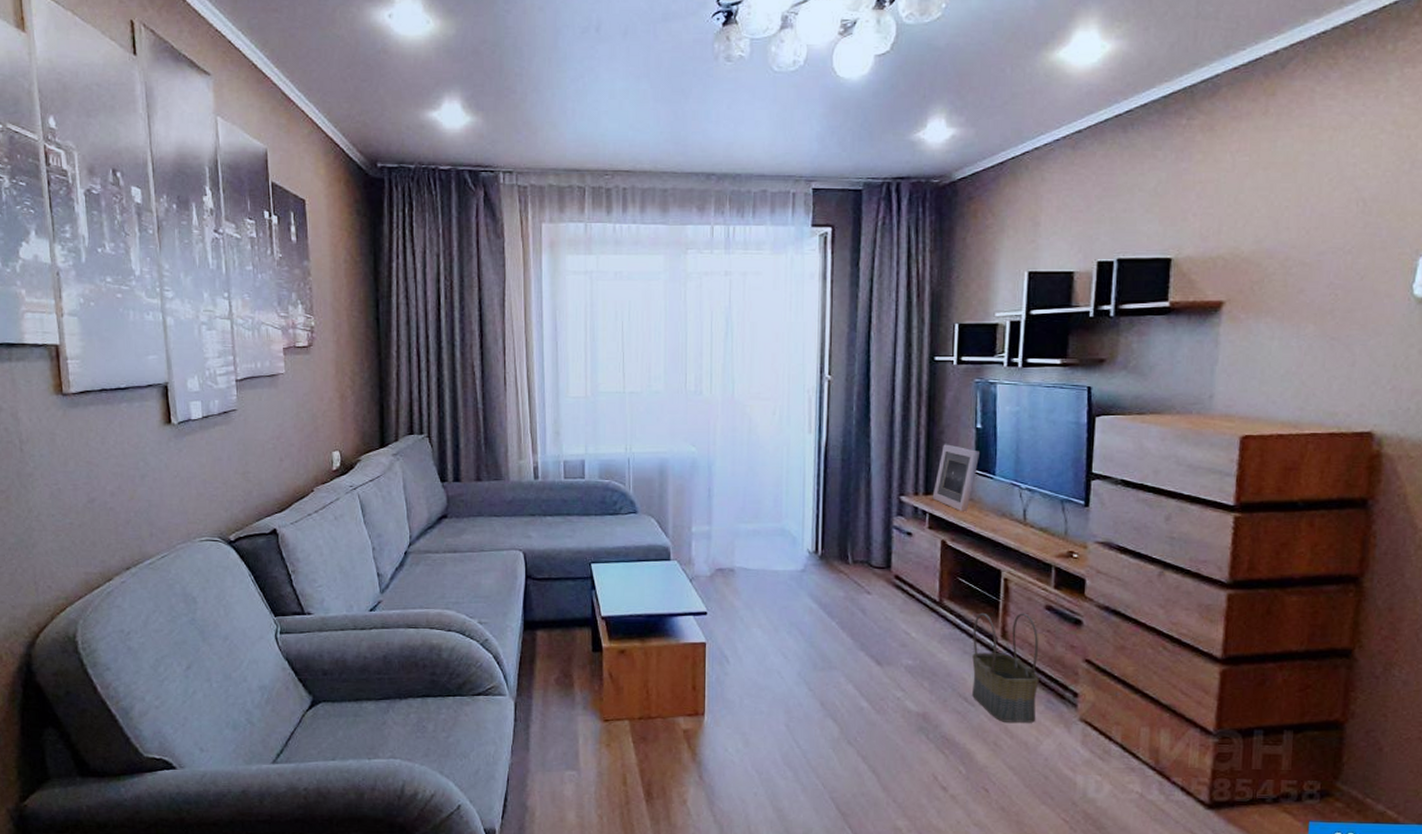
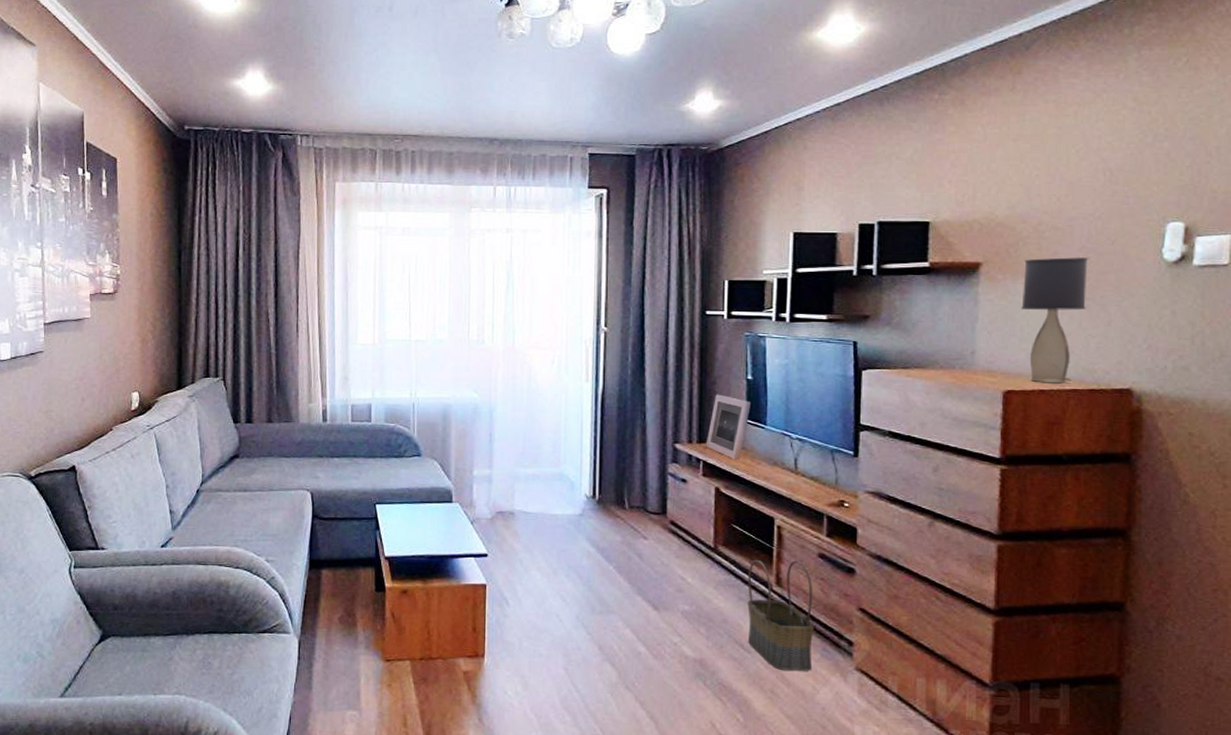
table lamp: none [1262,294,1336,426] -> present [1020,257,1089,383]

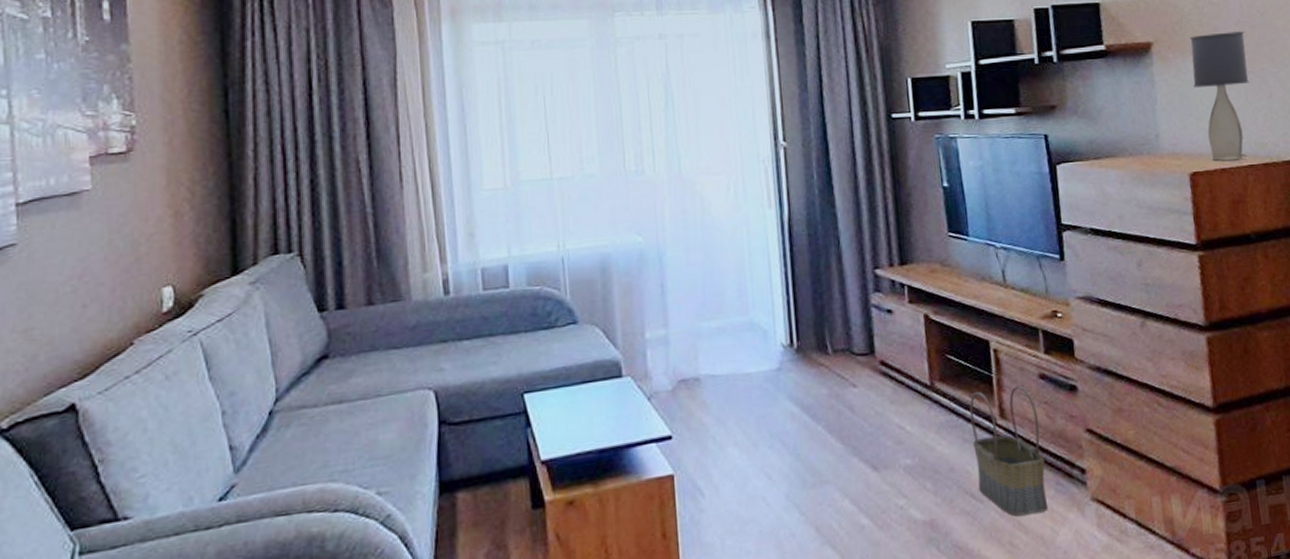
picture frame: present [705,394,752,461] -> none [908,206,951,281]

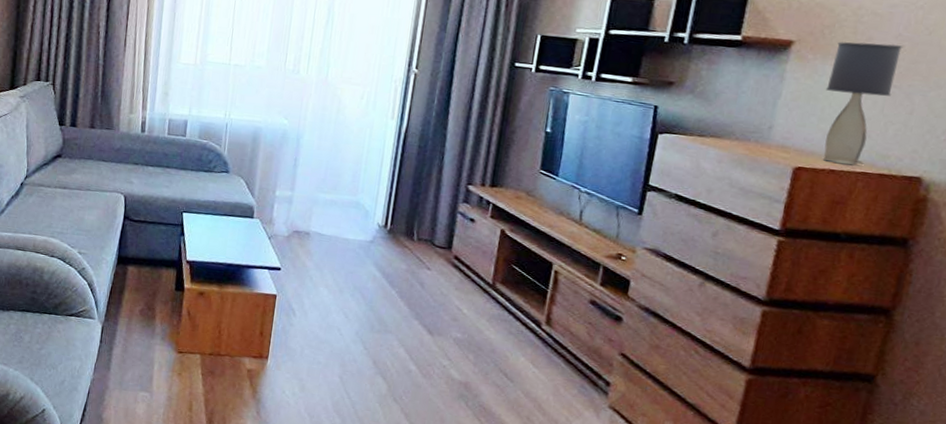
basket: present [969,385,1047,517] -> none [512,299,580,404]

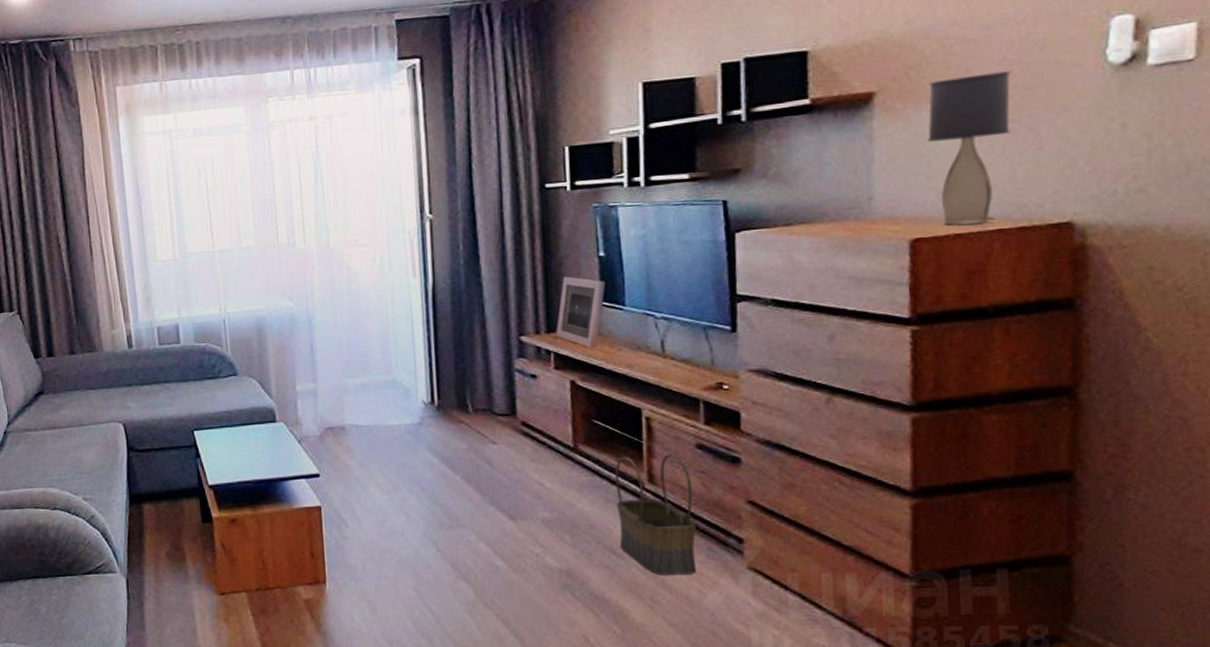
picture frame: none [497,143,547,207] -> present [555,276,606,349]
basket: none [512,299,580,404] -> present [615,454,697,575]

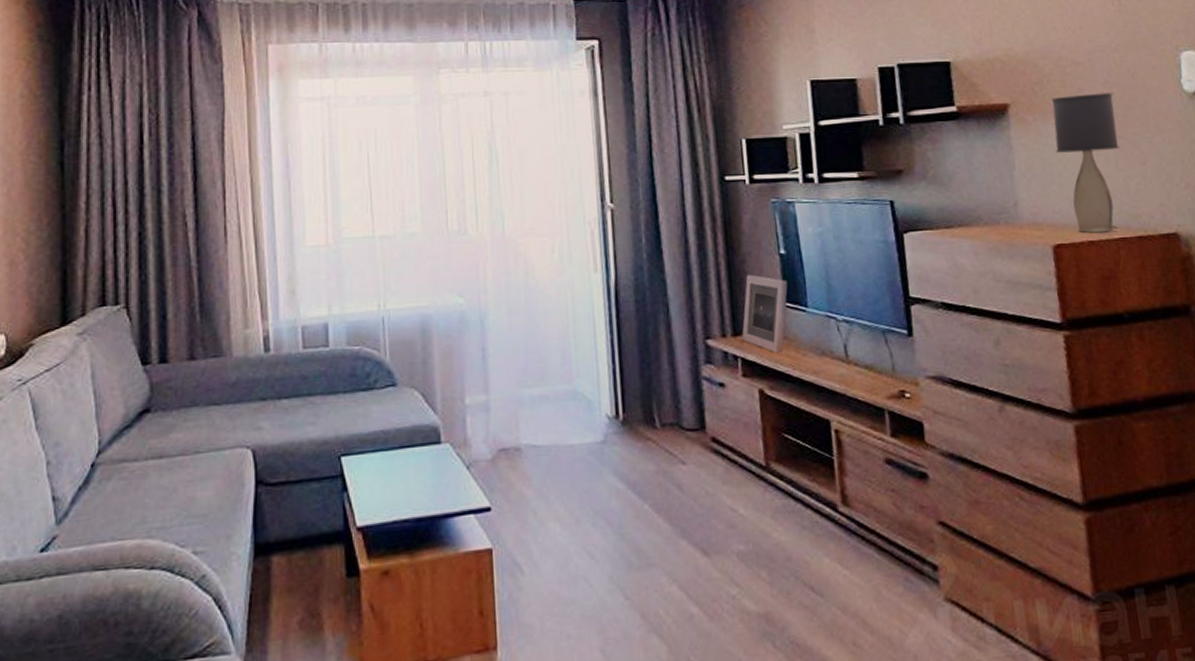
basket: present [615,454,697,575] -> none [808,470,895,614]

